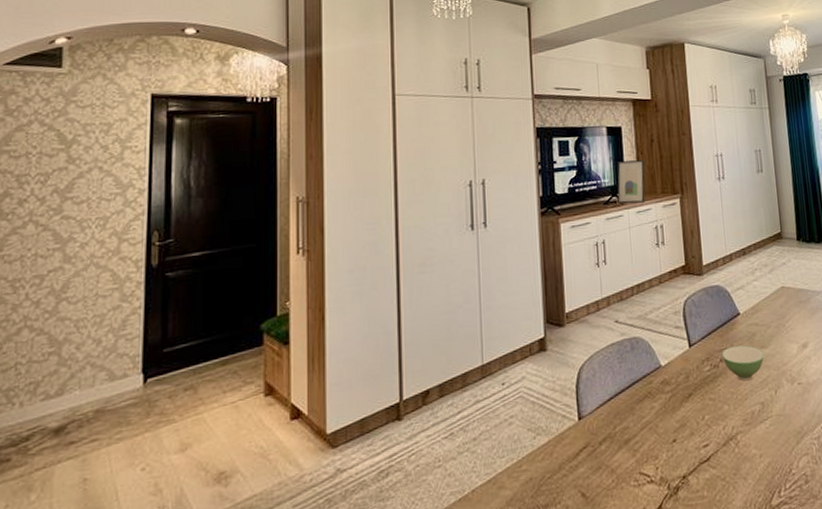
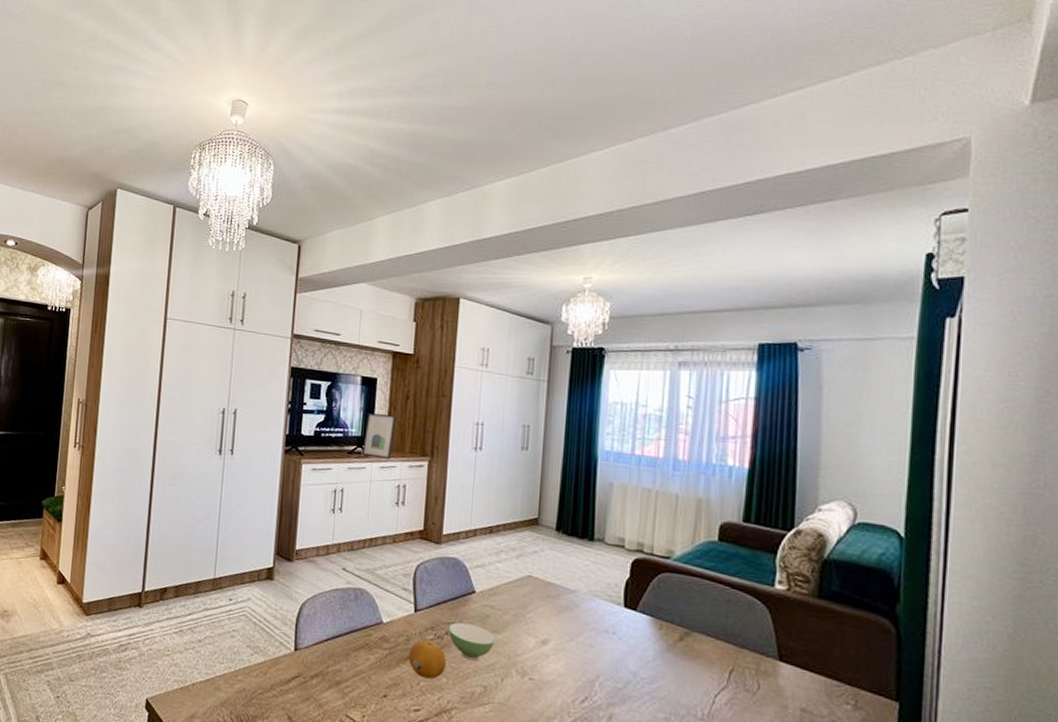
fruit: none [690,371,726,411] -> present [408,639,446,679]

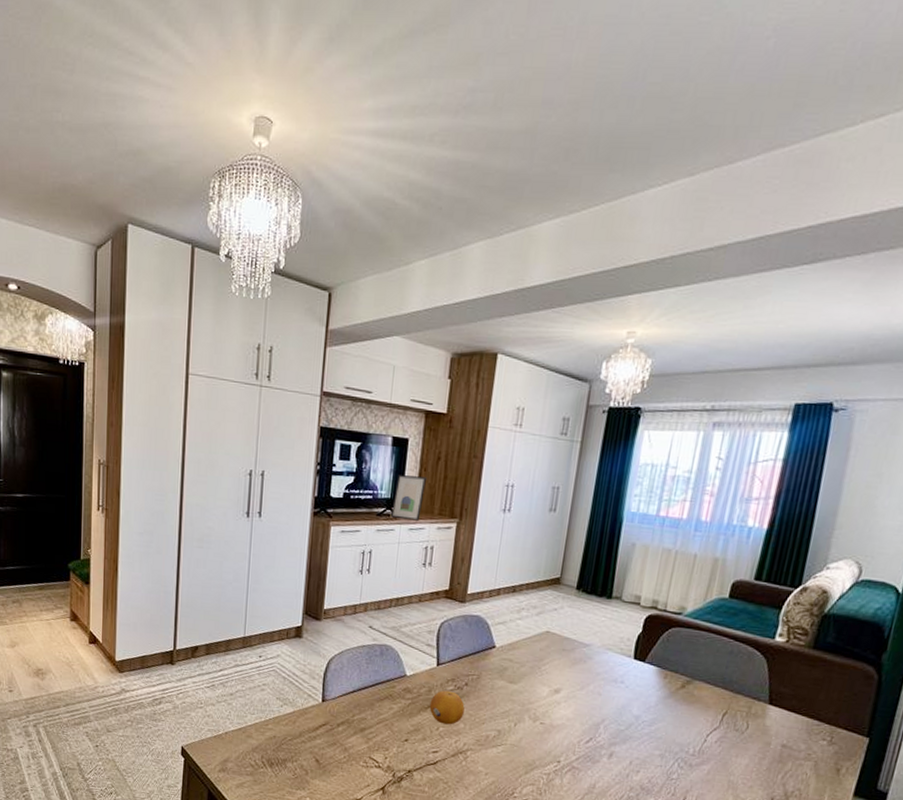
bowl: present [448,622,497,661] -> none [468,674,513,709]

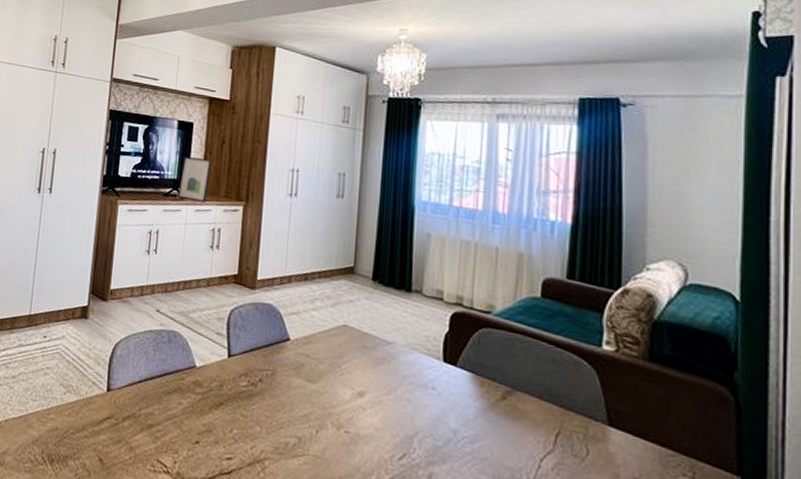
fruit: present [429,690,465,725] -> none [221,385,260,428]

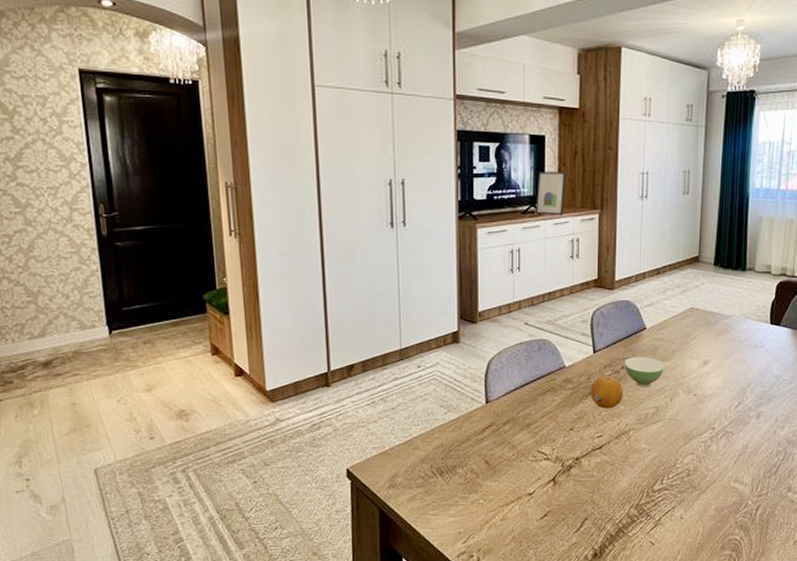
fruit: none [221,385,260,428] -> present [590,376,623,409]
bowl: none [262,369,311,411] -> present [624,356,666,388]

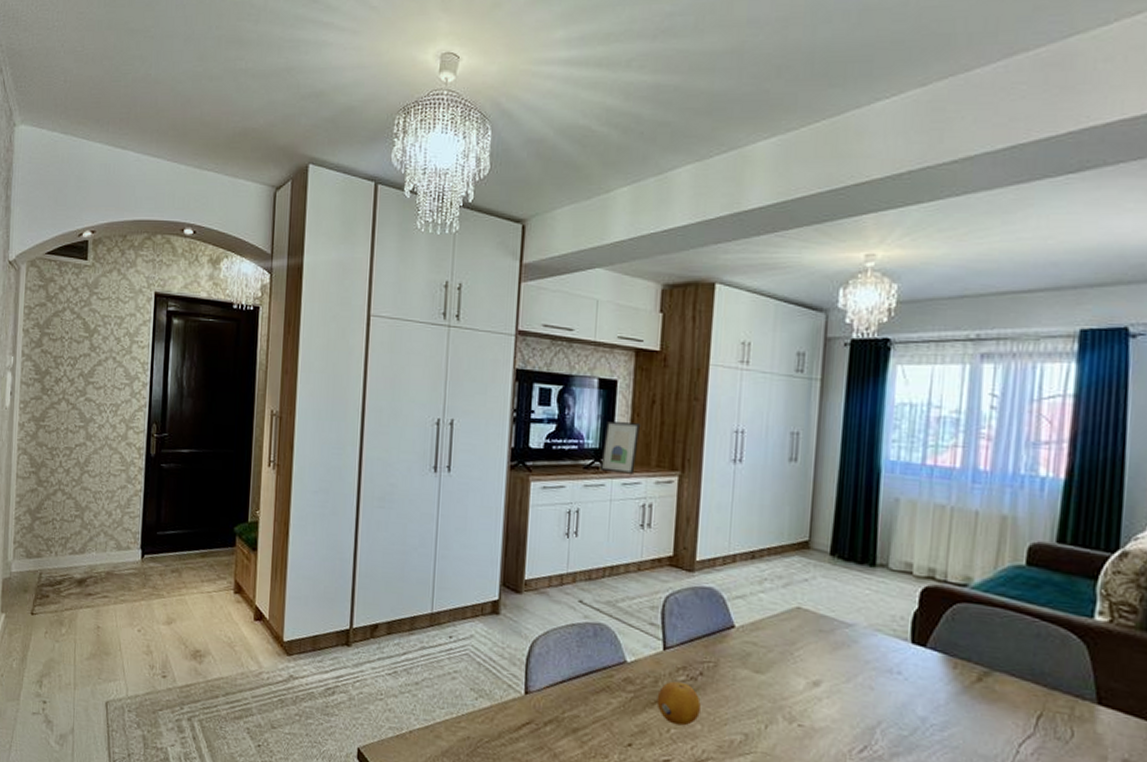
bowl: present [624,356,666,388] -> none [703,661,760,706]

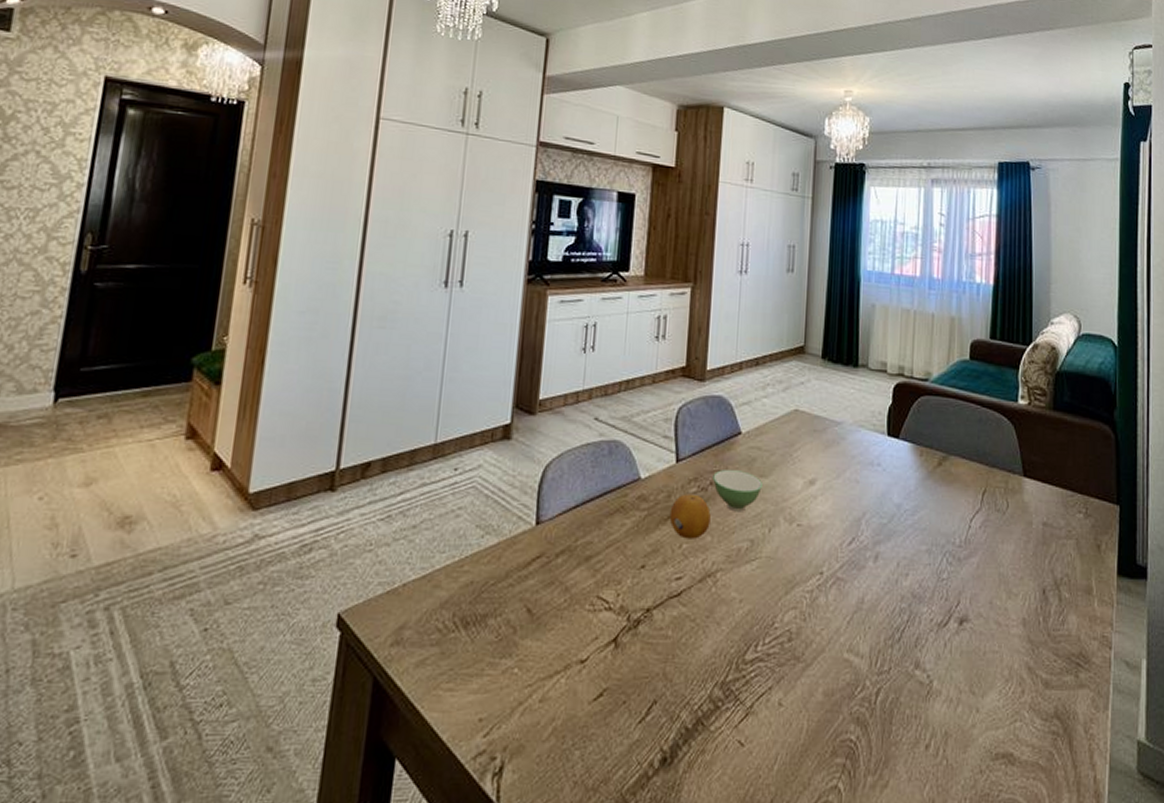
picture frame: present [601,421,641,474] -> none [618,234,657,286]
bowl: none [703,661,760,706] -> present [713,469,764,512]

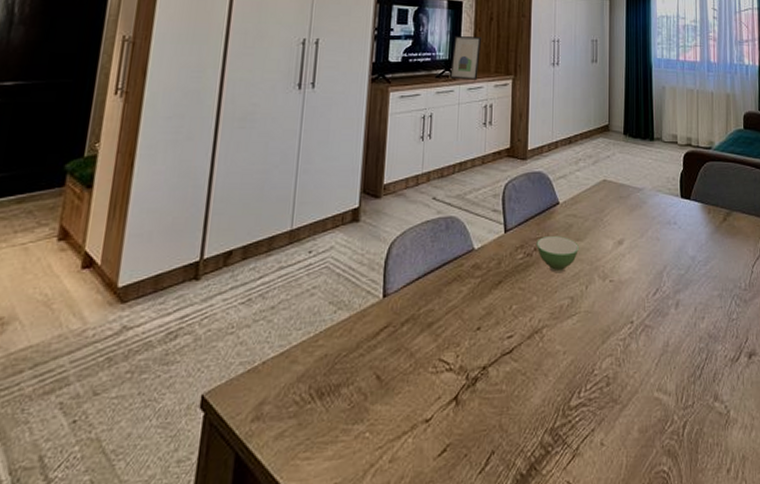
picture frame: none [618,234,657,286] -> present [450,36,482,80]
fruit: present [669,494,711,539] -> none [500,260,536,301]

